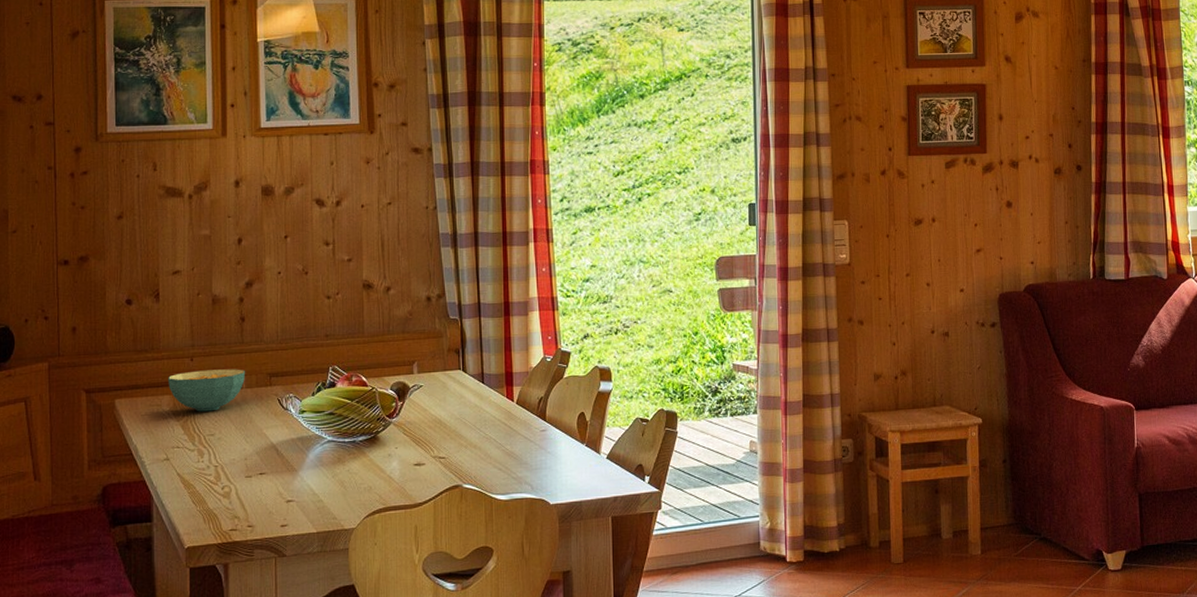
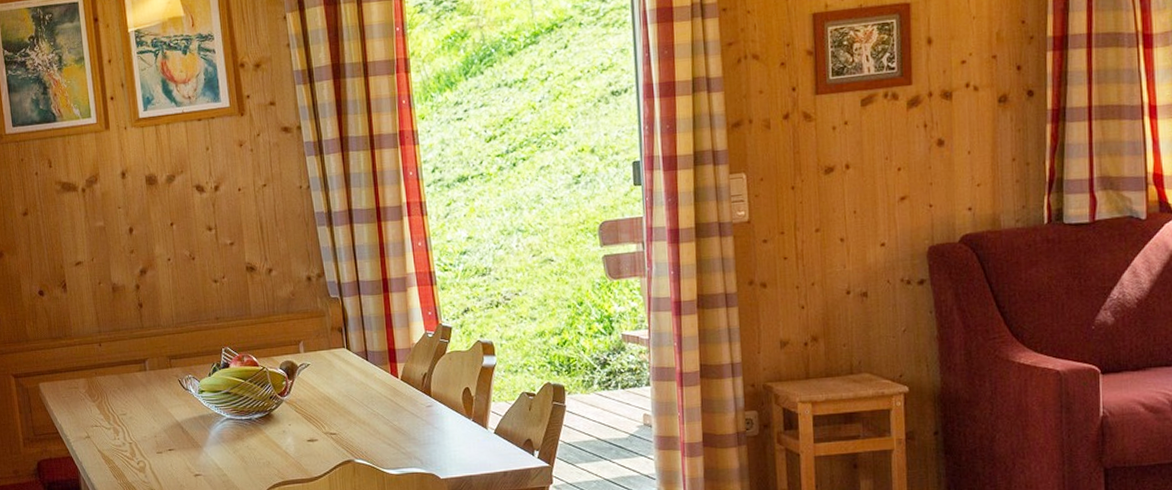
cereal bowl: present [168,369,246,412] -> none [82,352,148,393]

